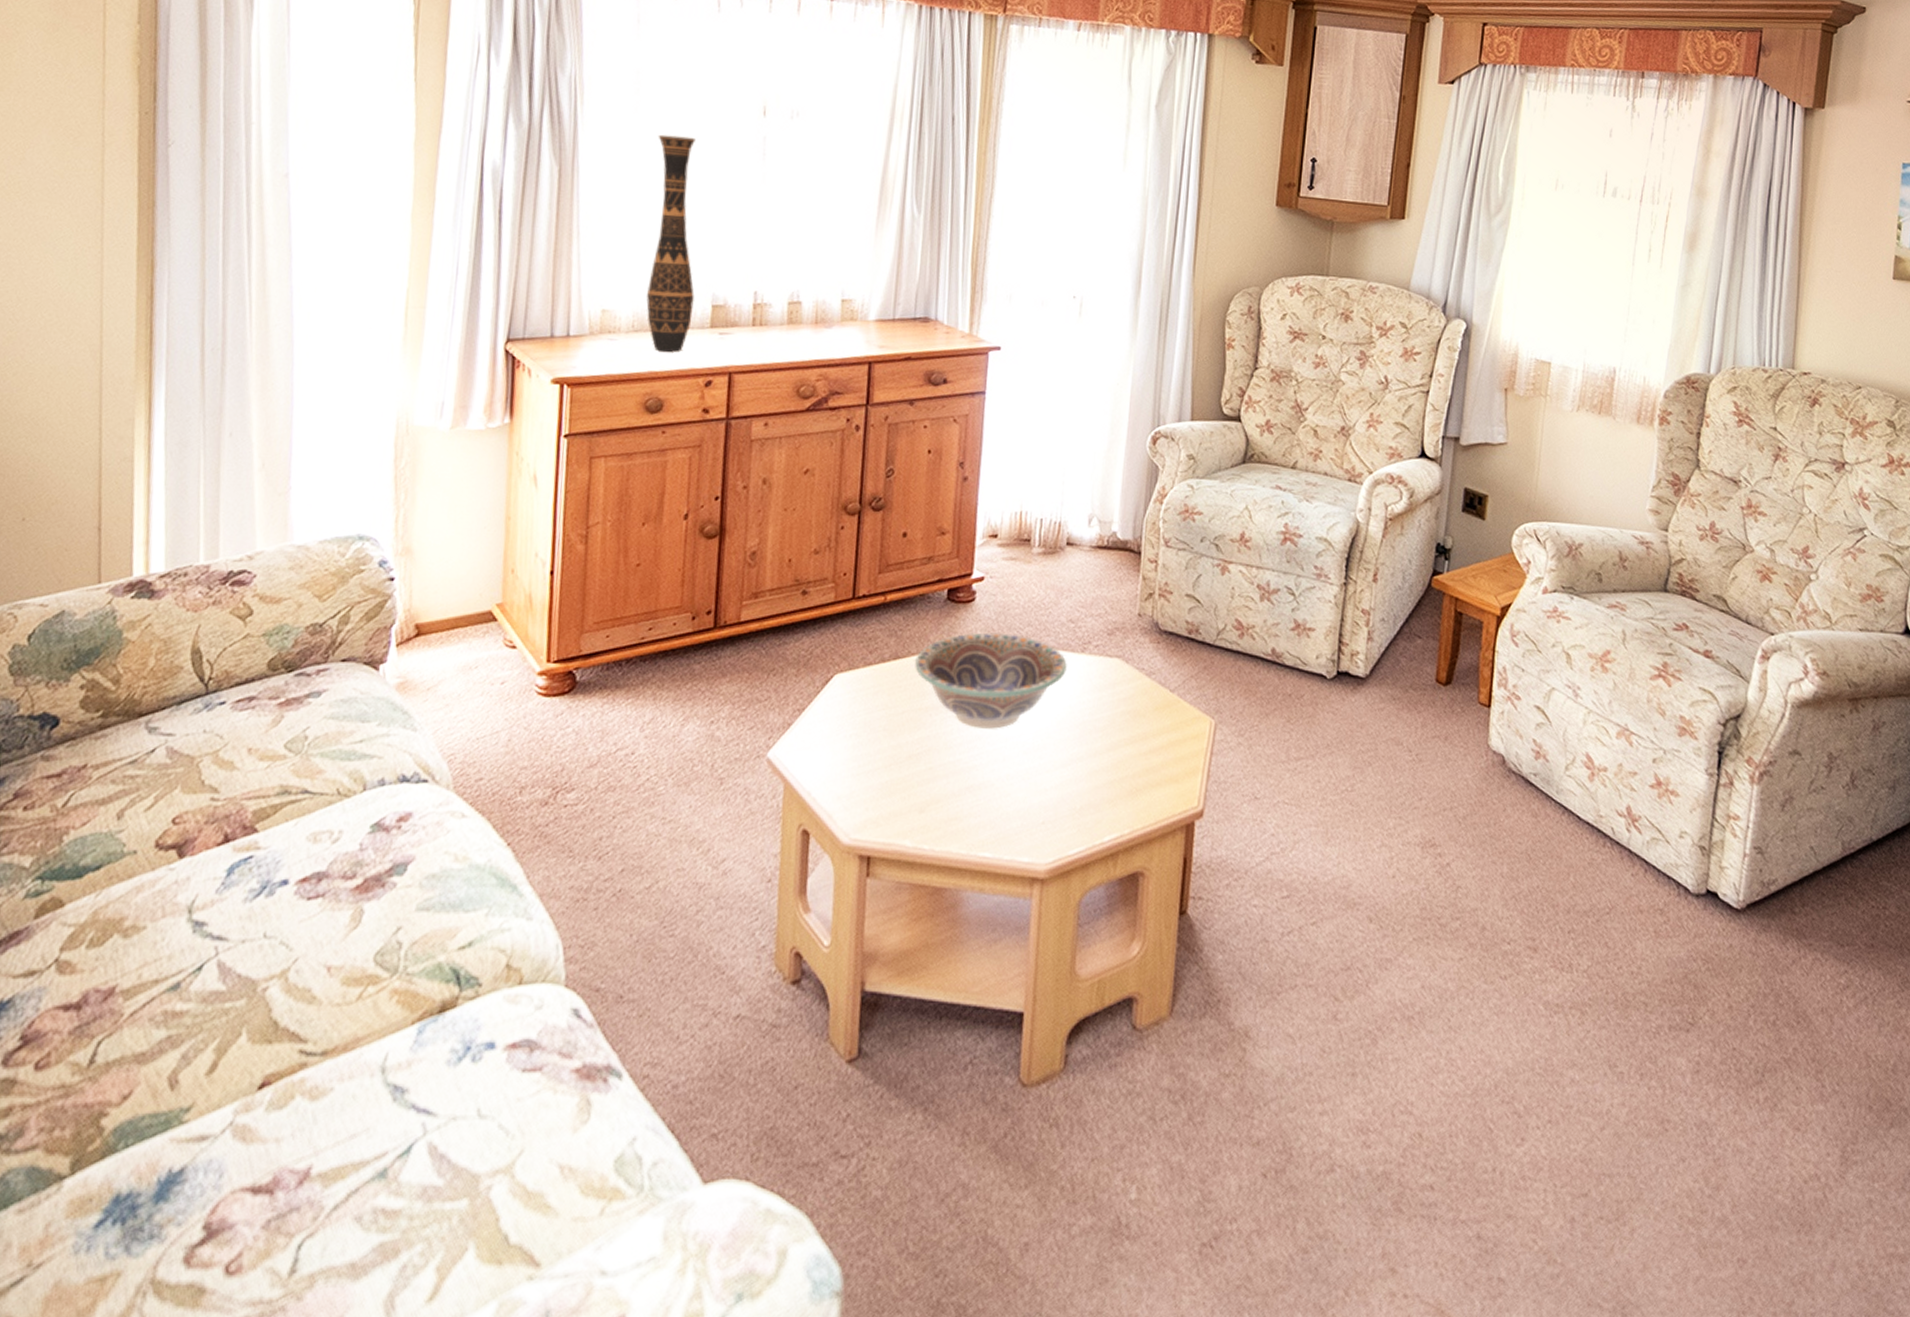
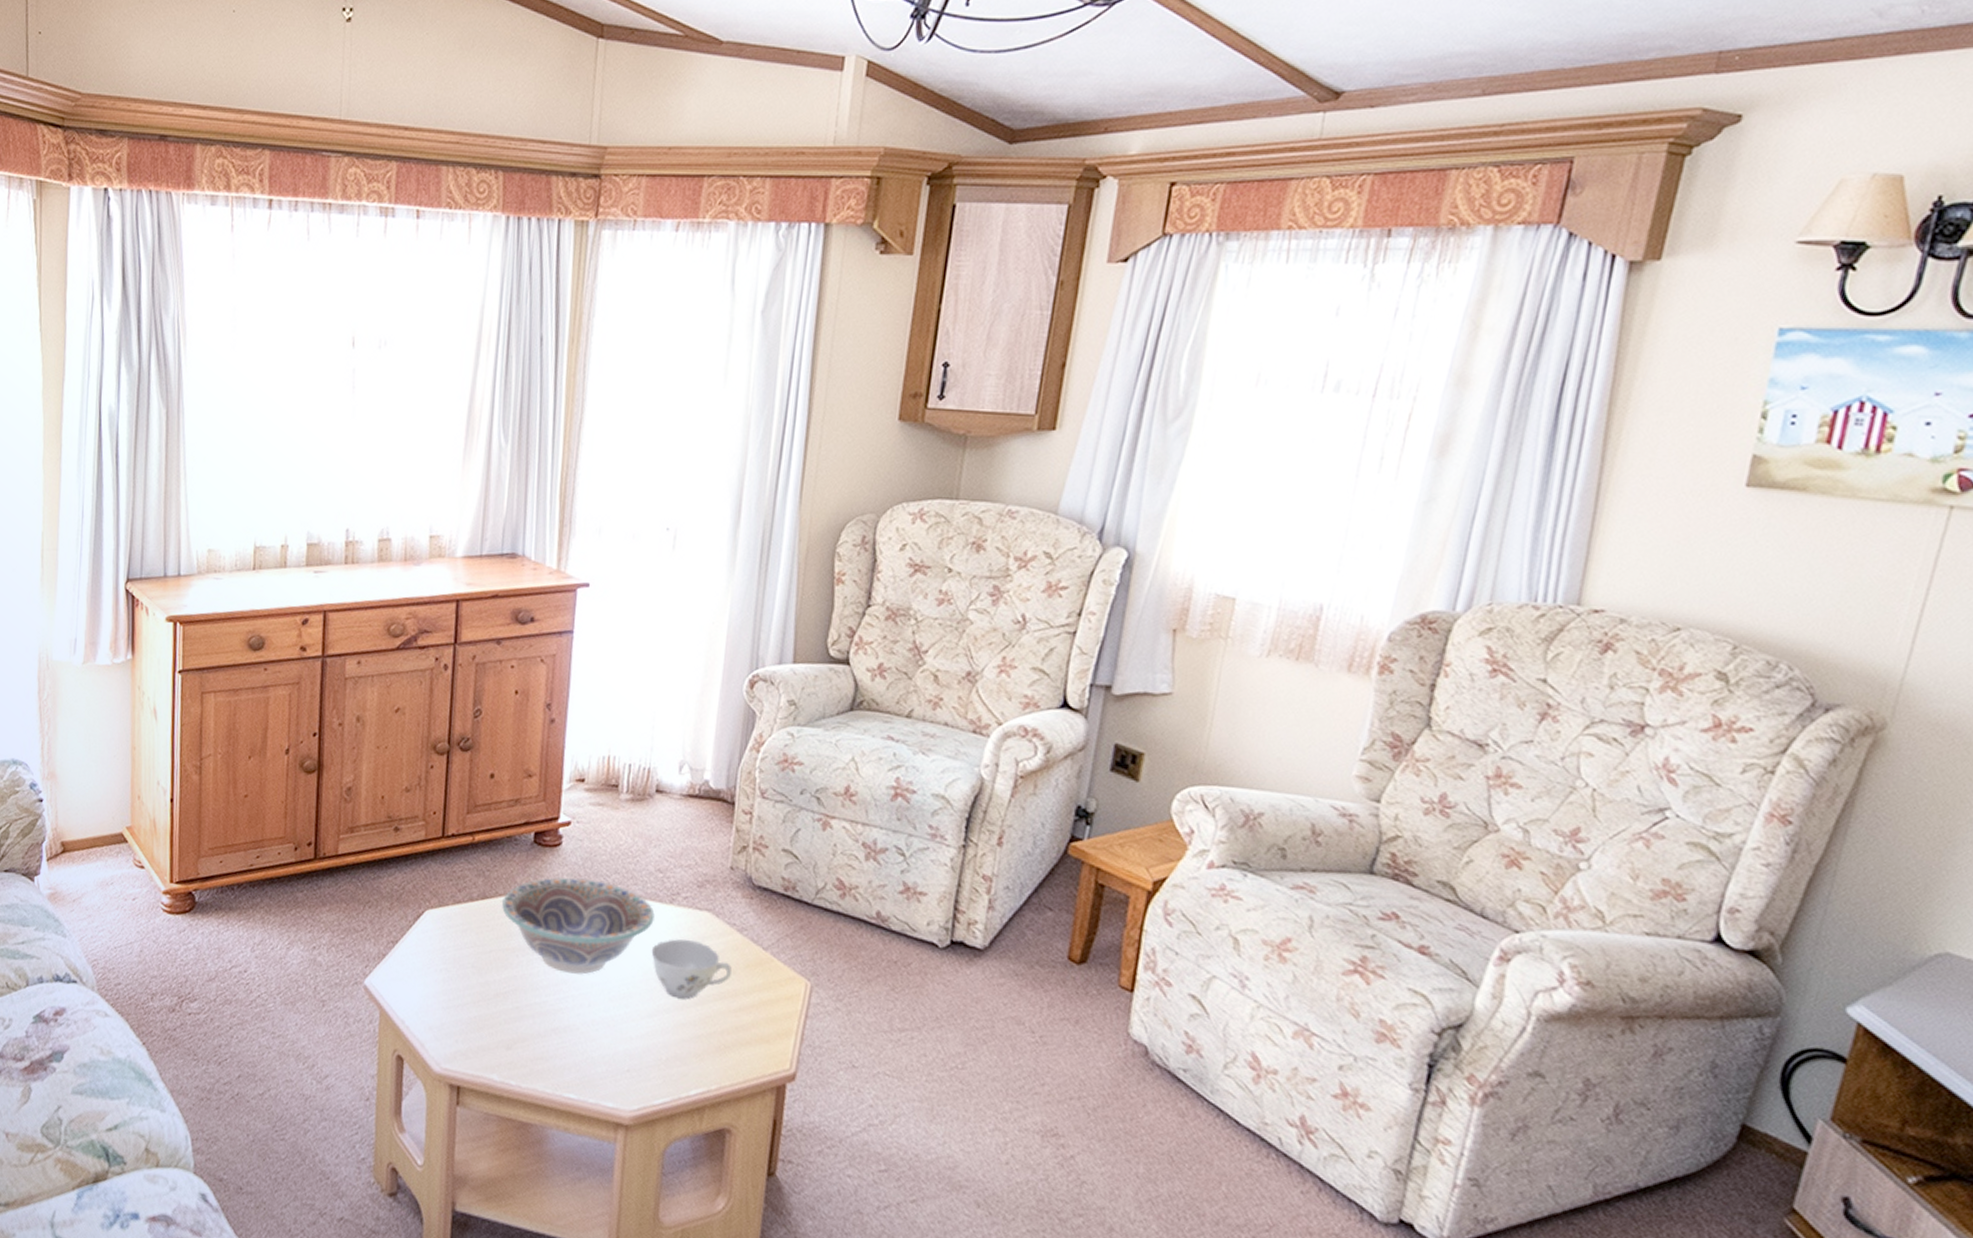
decorative vase: present [646,134,695,352] -> none [247,372,291,590]
teacup: none [1064,687,1141,745] -> present [651,939,732,998]

